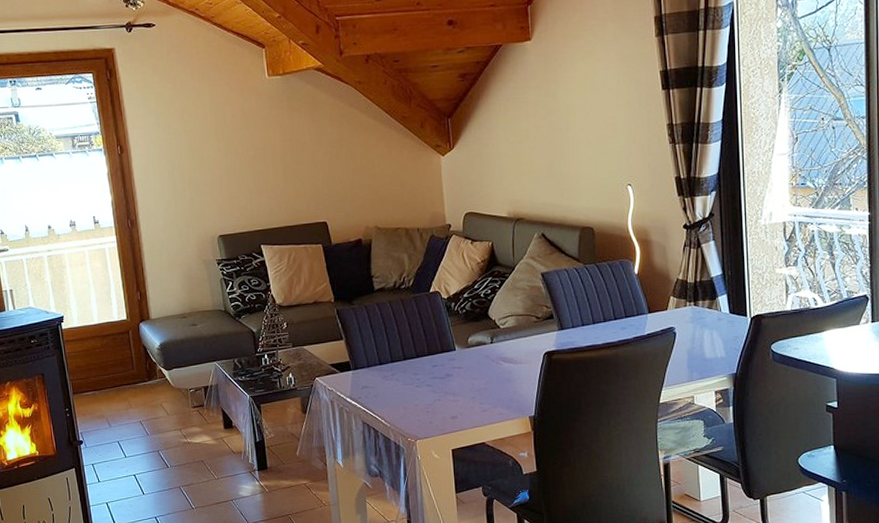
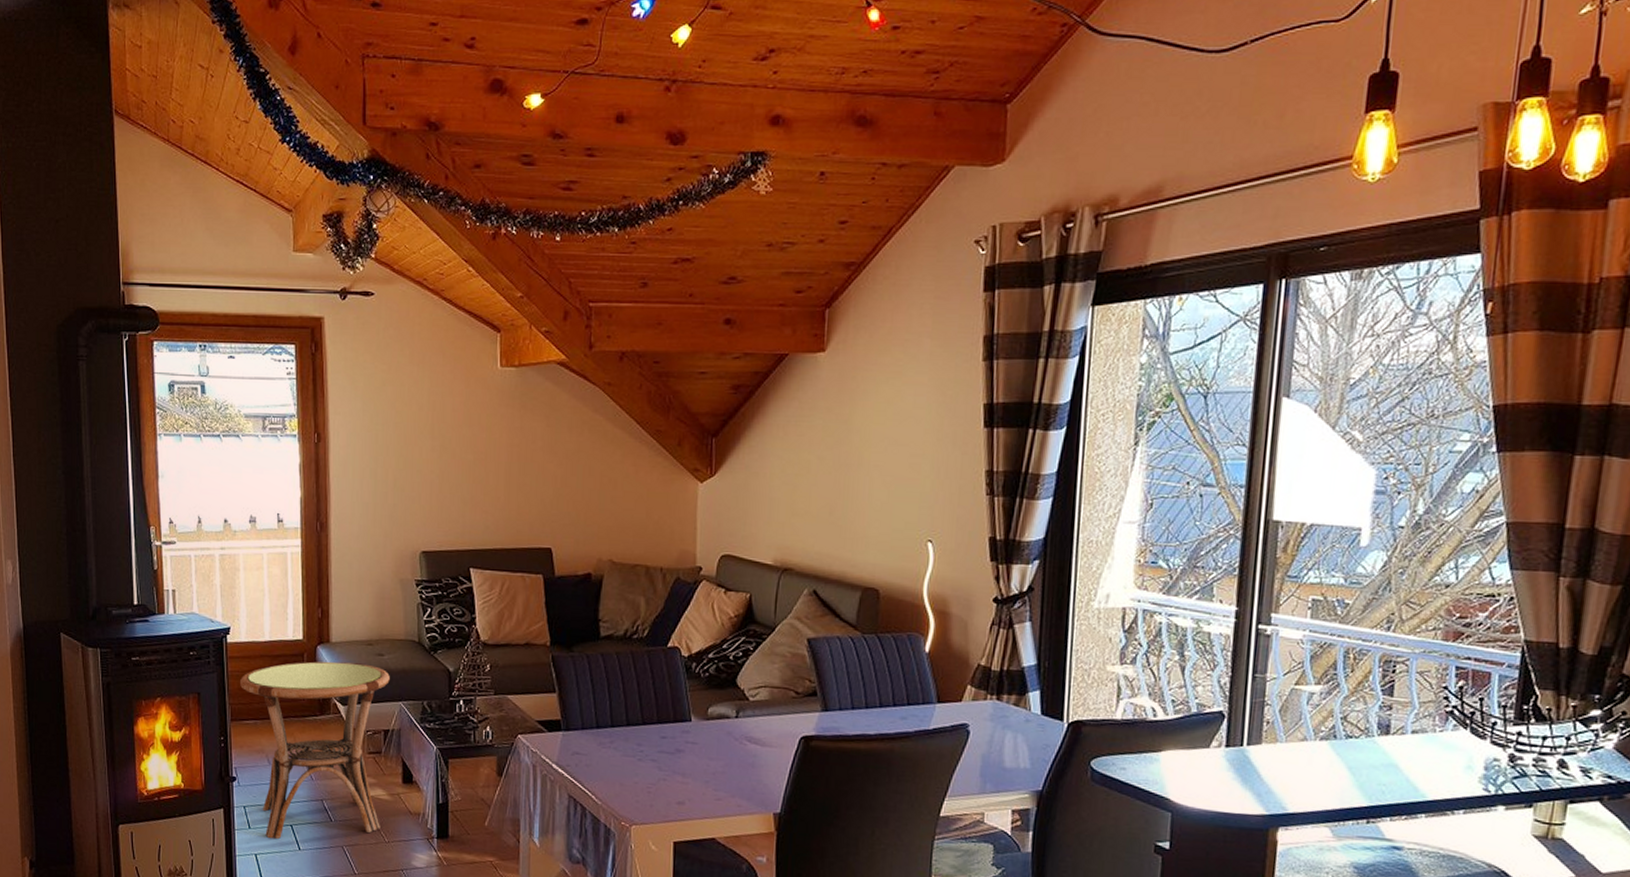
side table: none [77,334,210,489] -> present [240,661,390,839]

